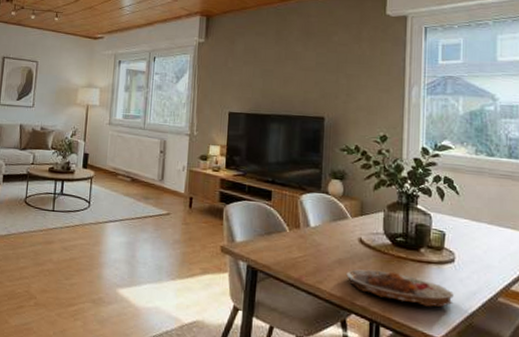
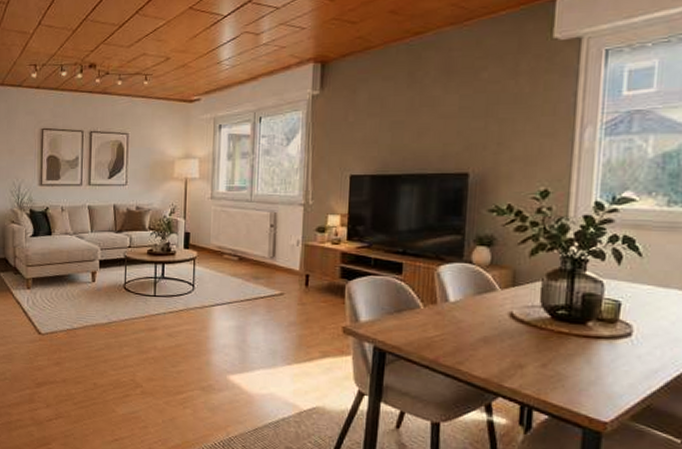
plate: present [346,269,454,307] -> none [493,347,629,388]

